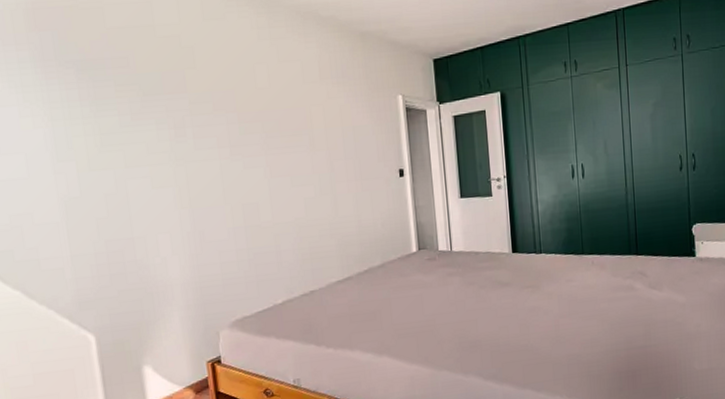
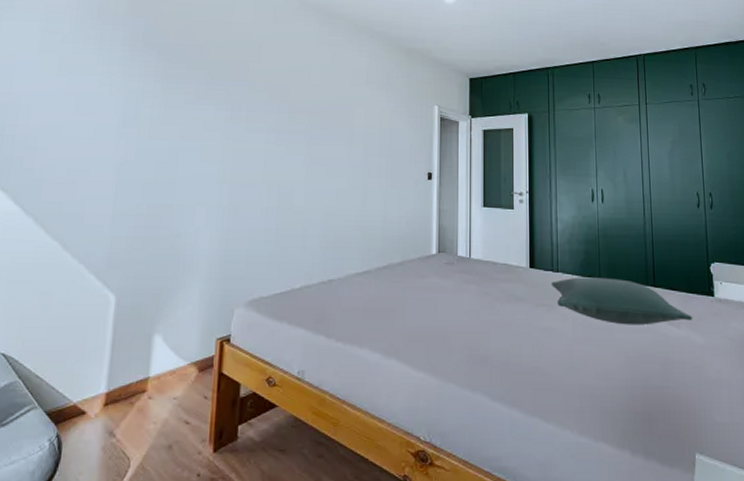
pillow: none [535,252,675,295] -> present [551,277,693,325]

